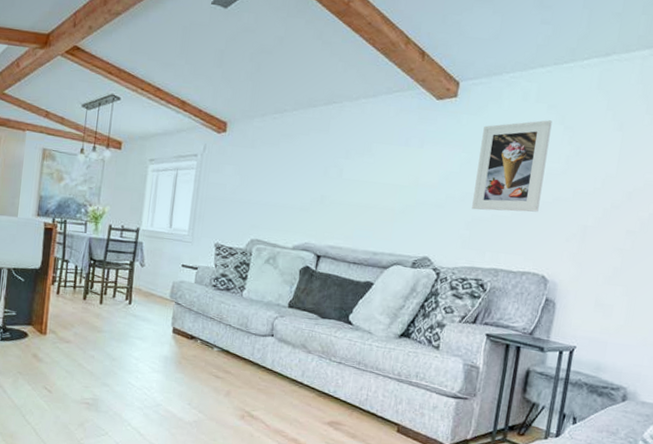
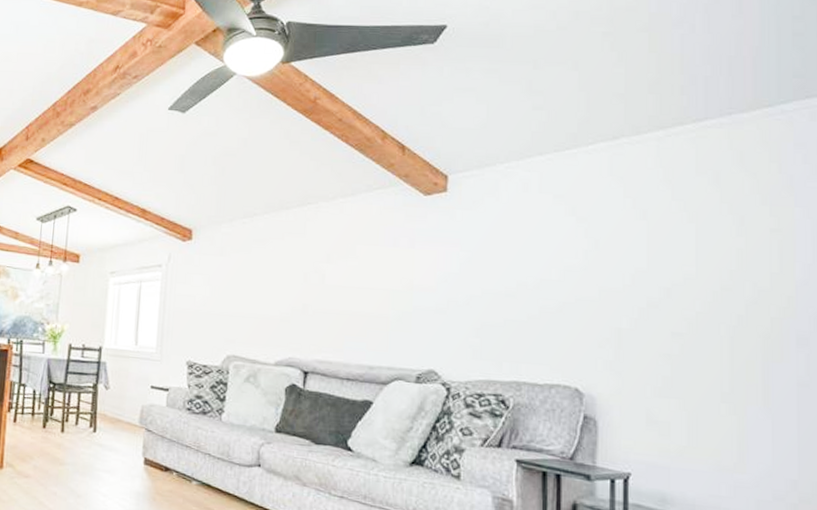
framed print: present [472,120,552,212] -> none [479,211,561,315]

